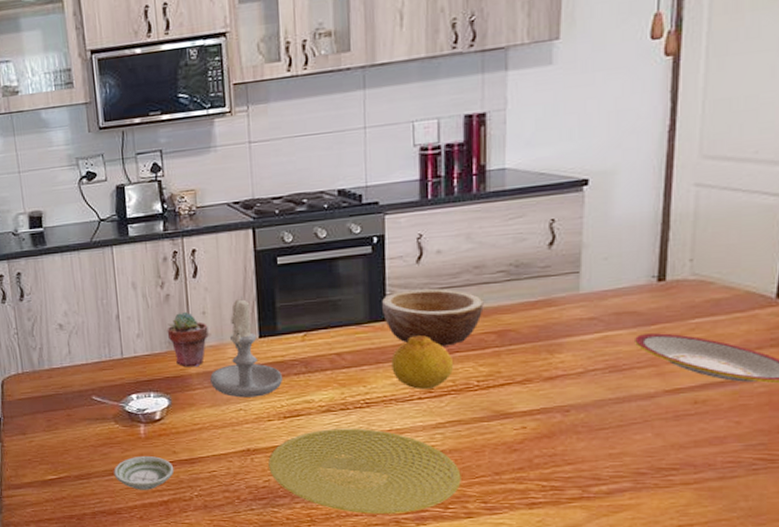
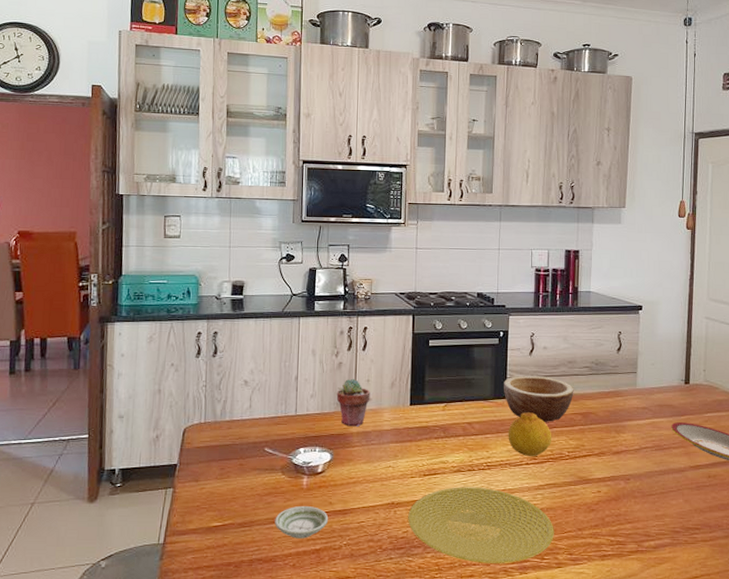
candle: present [210,295,283,398] -> none [368,368,426,456]

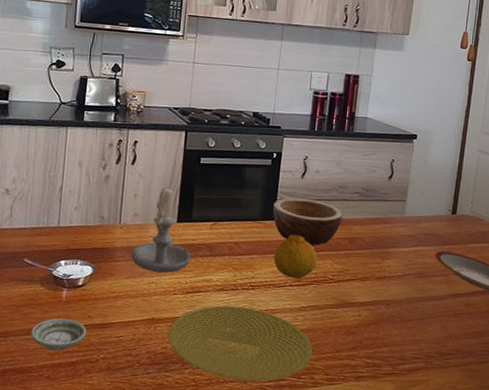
potted succulent: present [336,378,370,427] -> none [101,192,137,242]
candle: none [368,368,426,456] -> present [131,184,191,273]

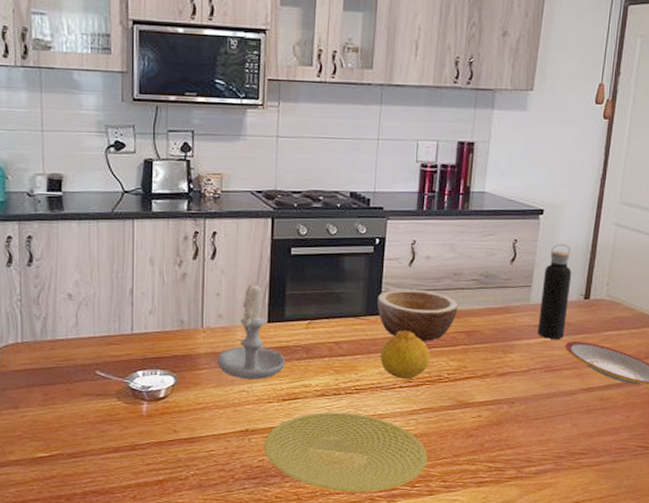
saucer: present [31,318,87,351] -> none [110,435,173,469]
water bottle: none [411,164,441,249] -> present [537,243,572,339]

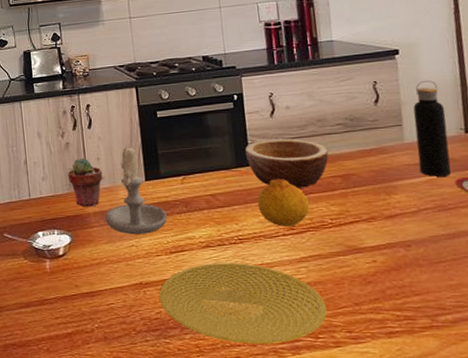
potted succulent: none [180,291,221,347] -> present [67,157,103,207]

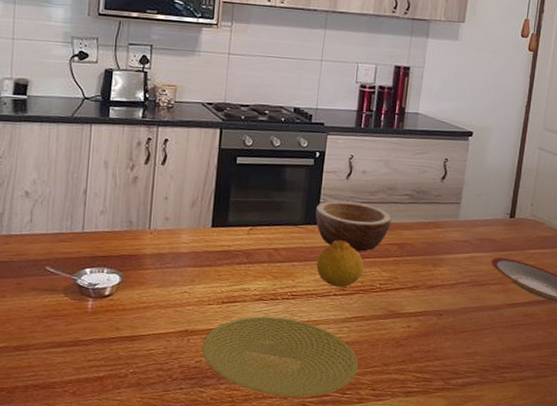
potted succulent: present [67,157,103,207] -> none [129,195,168,248]
candle: present [105,143,168,235] -> none [162,186,227,282]
water bottle: present [413,80,452,177] -> none [465,164,499,255]

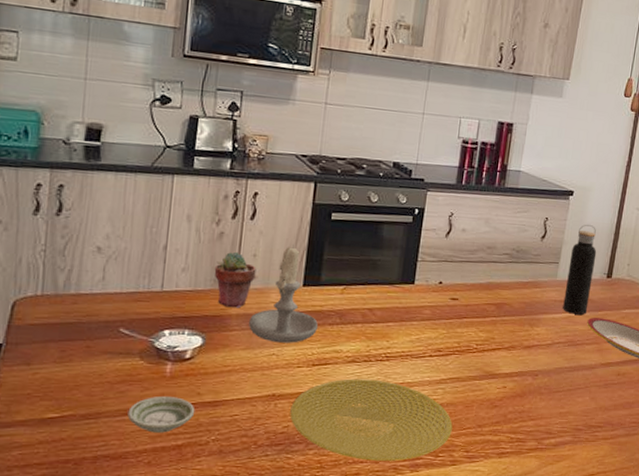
saucer: none [54,331,115,365] -> present [127,397,195,433]
potted succulent: none [129,195,168,248] -> present [214,251,256,308]
candle: none [162,186,227,282] -> present [249,243,319,343]
bowl: present [315,200,392,252] -> none [412,259,490,312]
fruit: present [316,240,364,287] -> none [412,300,461,348]
water bottle: none [465,164,499,255] -> present [563,224,597,315]

